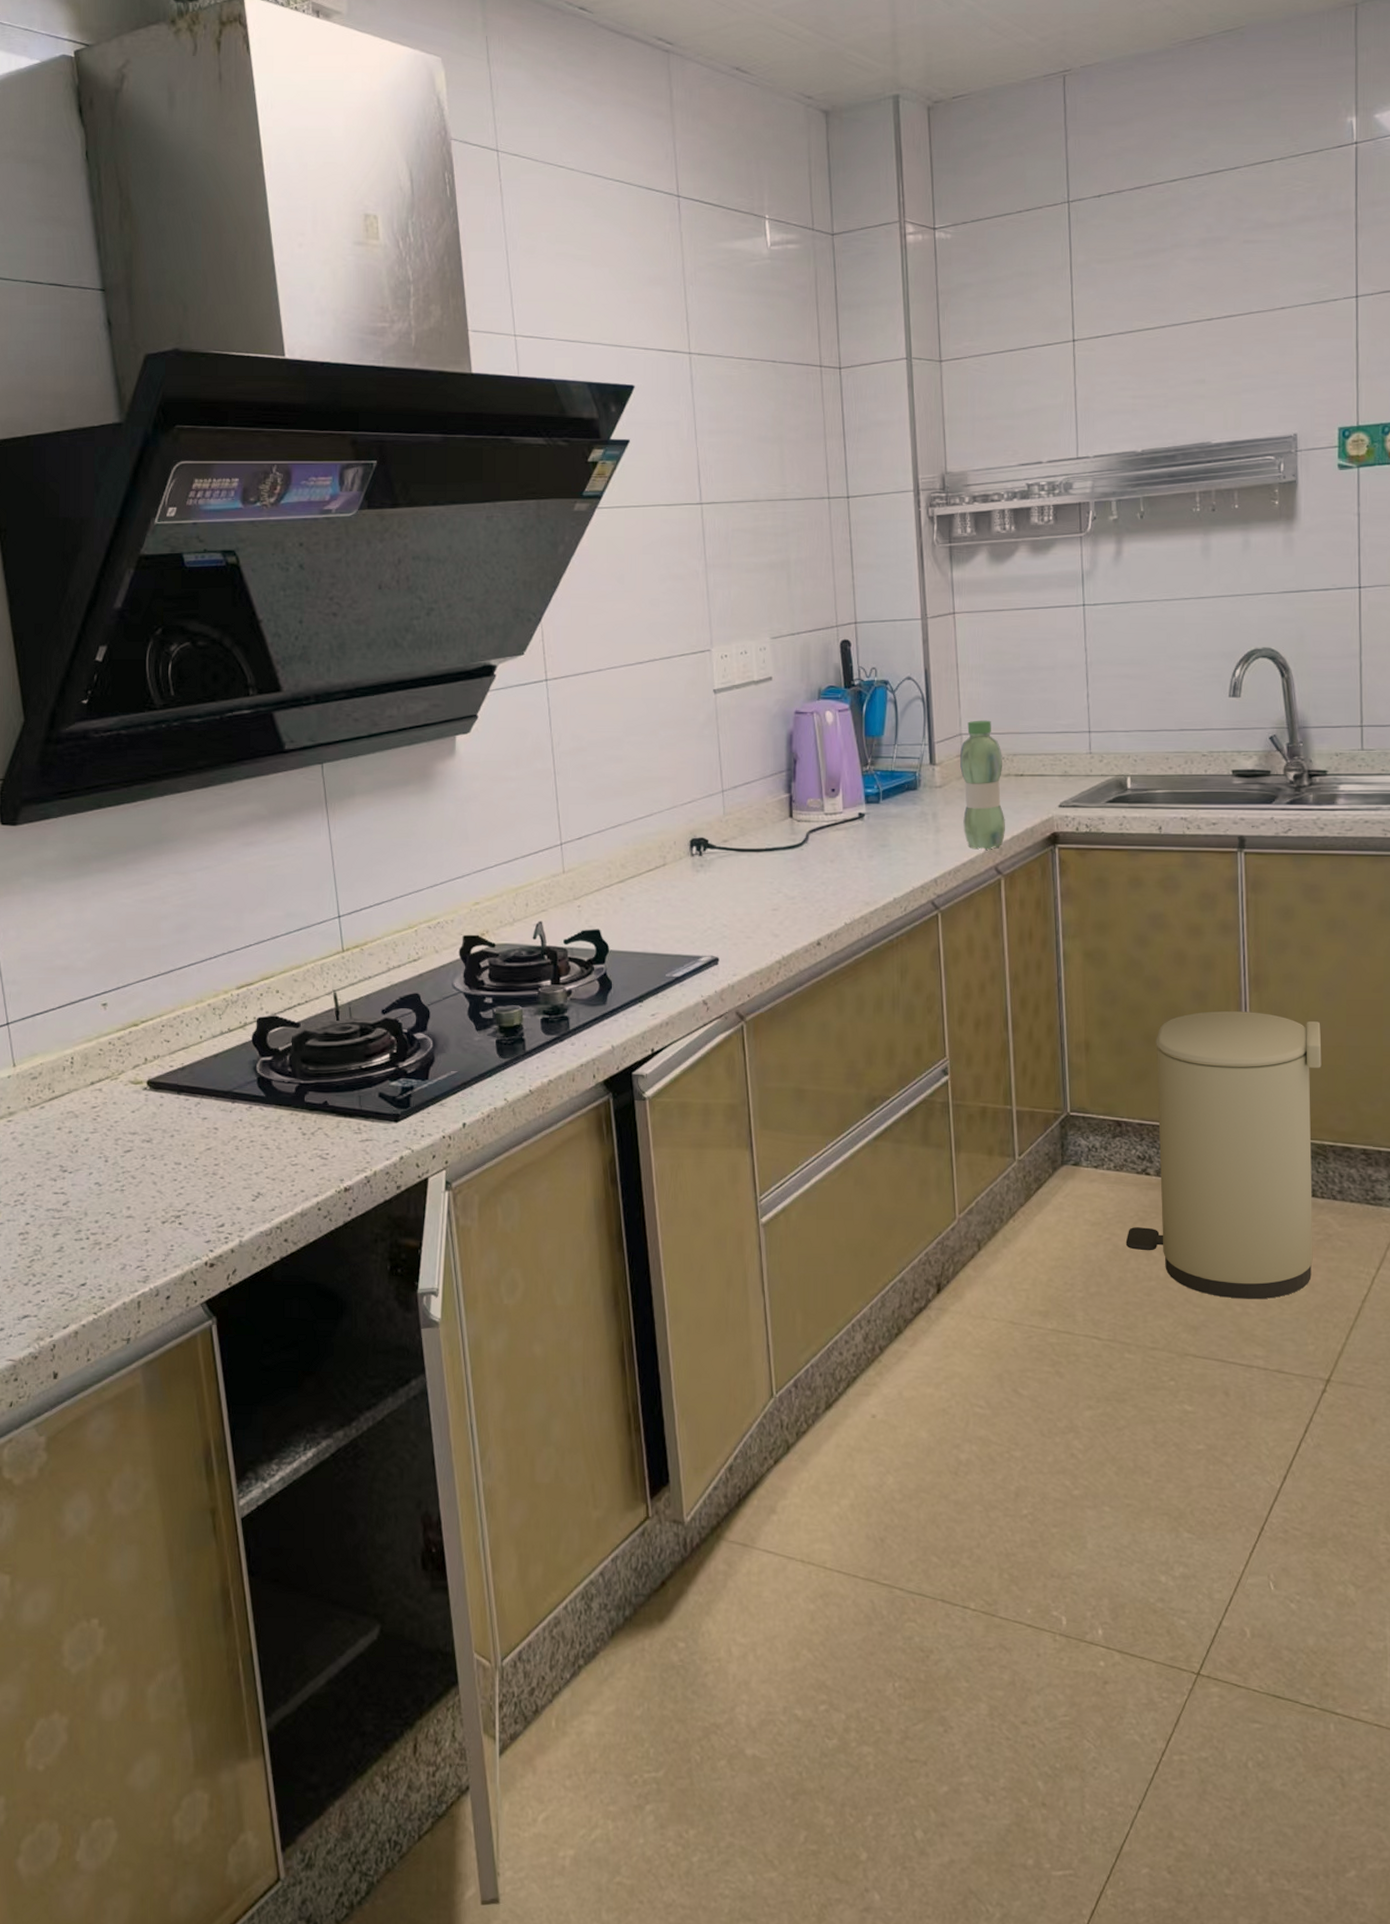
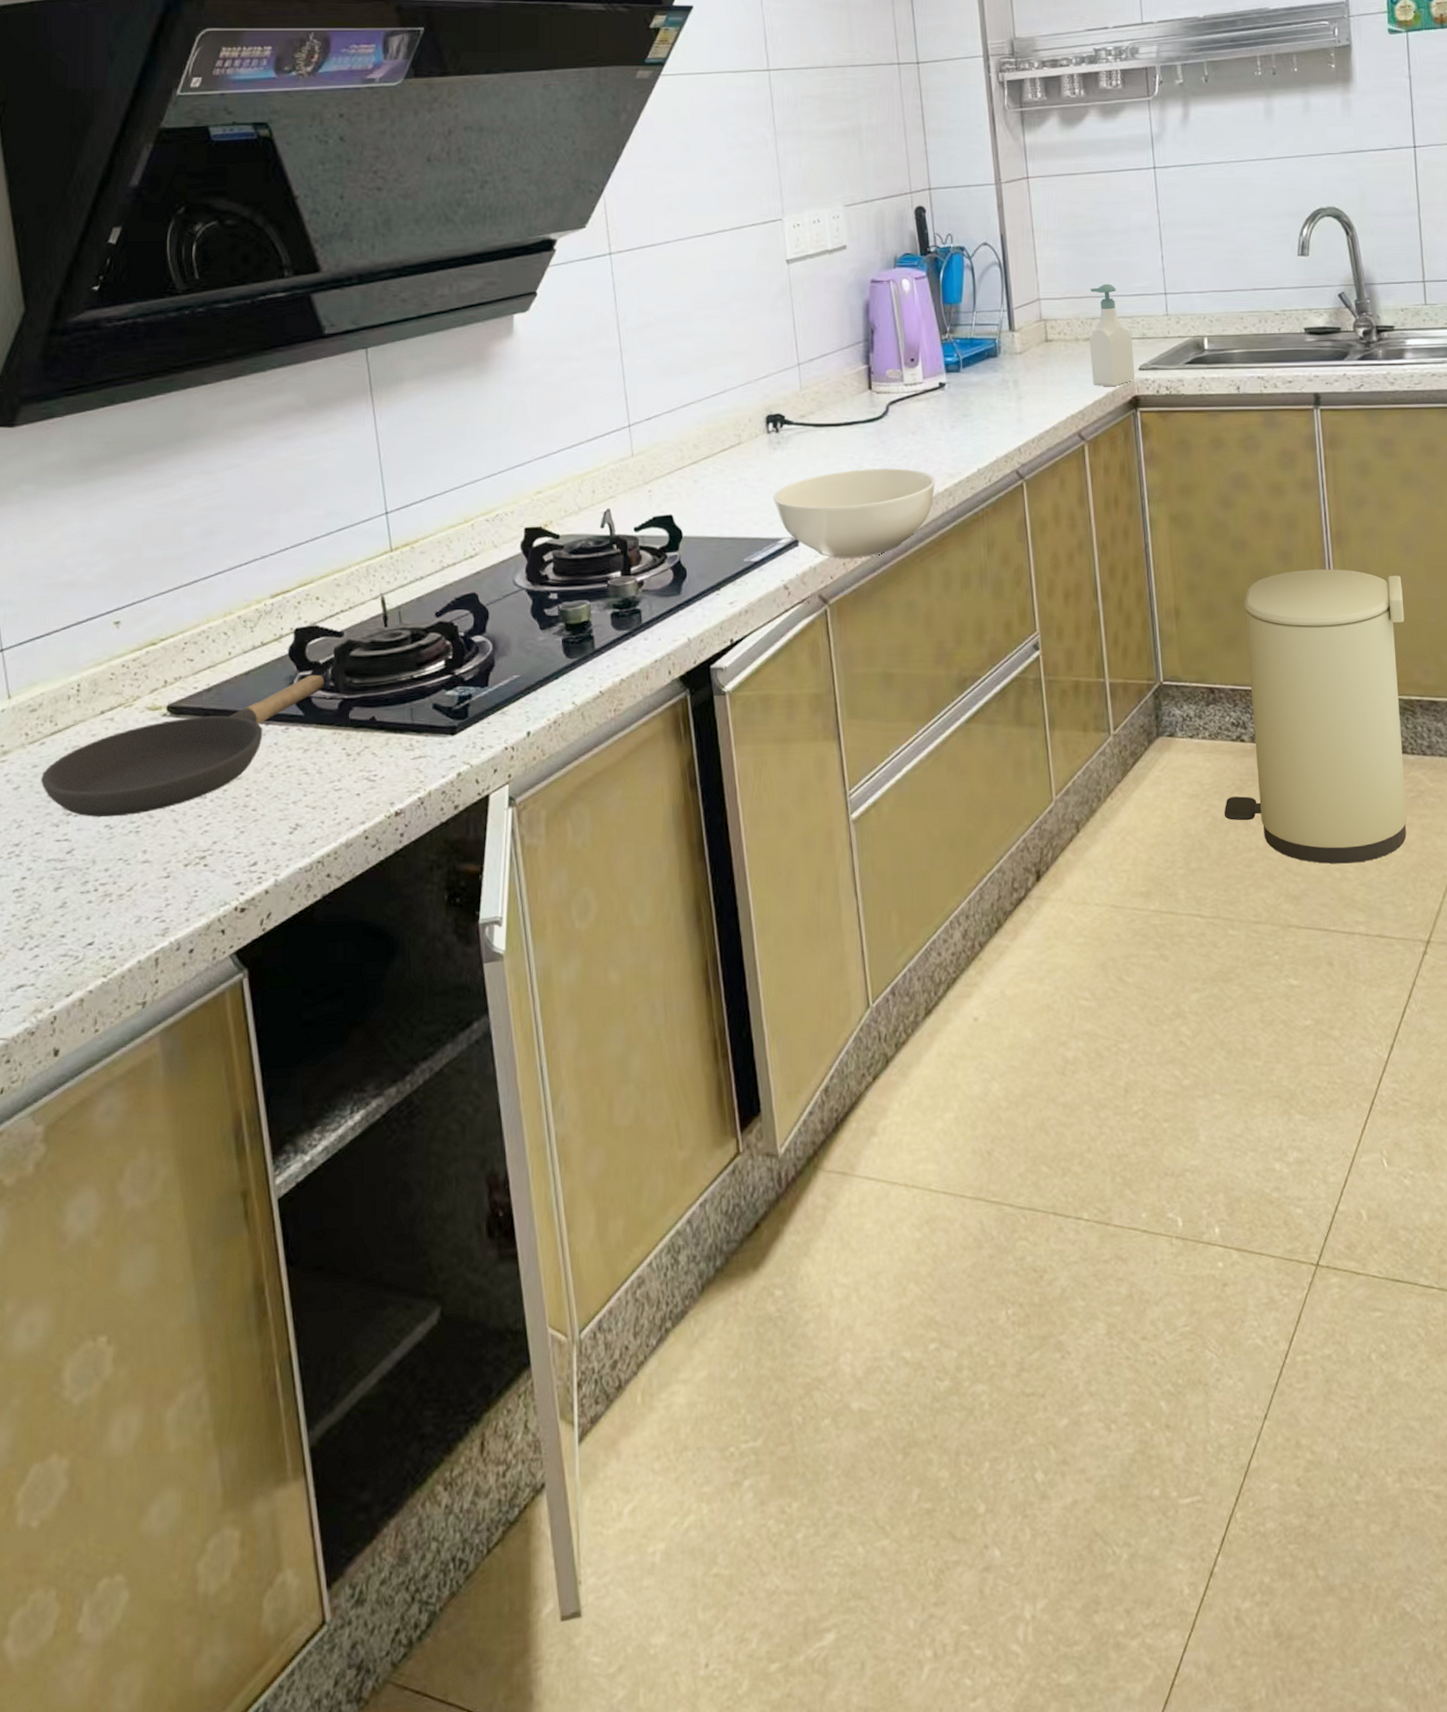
frying pan: none [41,1060,283,1176] -> present [41,674,324,817]
bowl: none [694,894,852,978] -> present [772,468,935,558]
water bottle: present [959,720,1005,850] -> none [1038,284,1087,416]
soap bottle: none [1010,720,1055,823] -> present [1089,284,1135,387]

